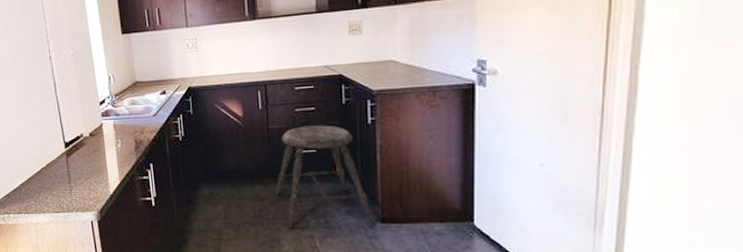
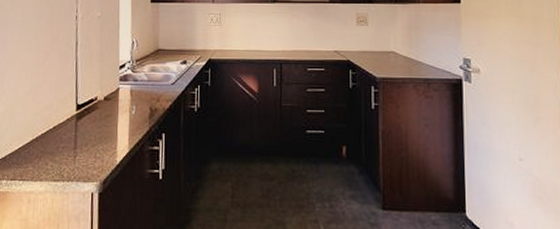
stool: present [275,125,375,229] -> none [284,106,377,212]

